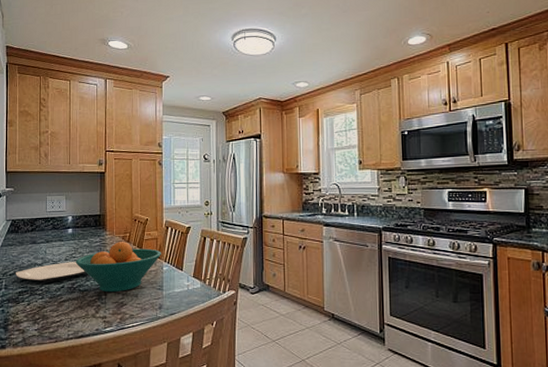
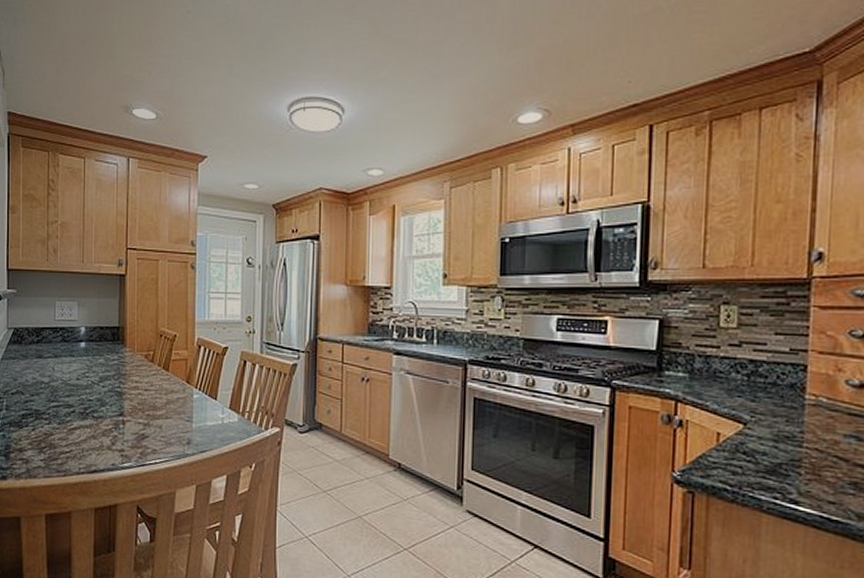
plate: present [15,262,86,281] -> none [18,382,101,404]
fruit bowl: present [75,242,162,293] -> none [88,361,192,422]

